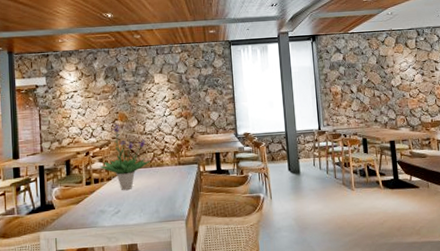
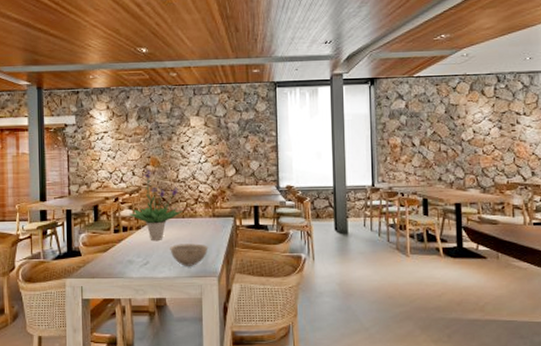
bowl: none [139,190,176,212] -> present [170,243,208,266]

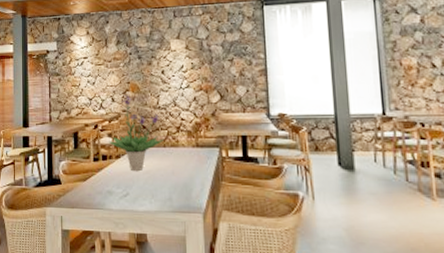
bowl: present [170,243,208,266] -> none [151,175,192,200]

